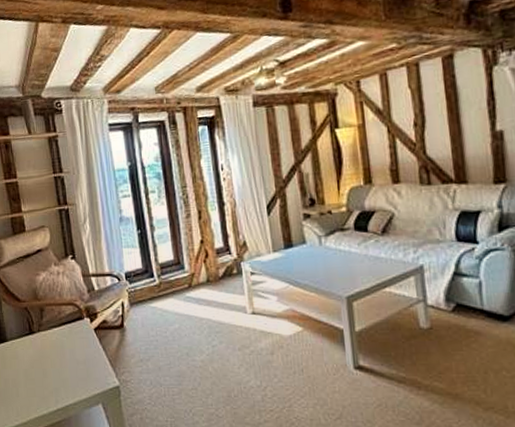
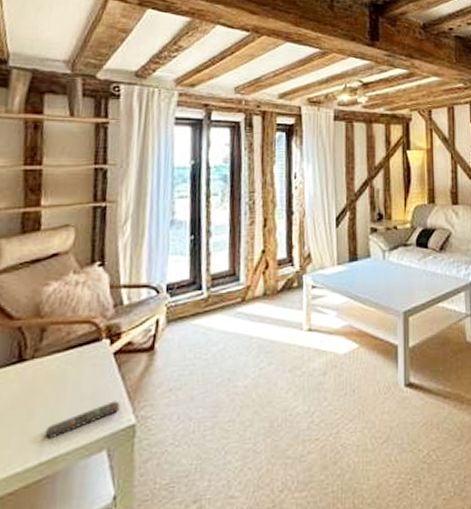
remote control: none [57,367,106,391] -> present [44,401,120,438]

